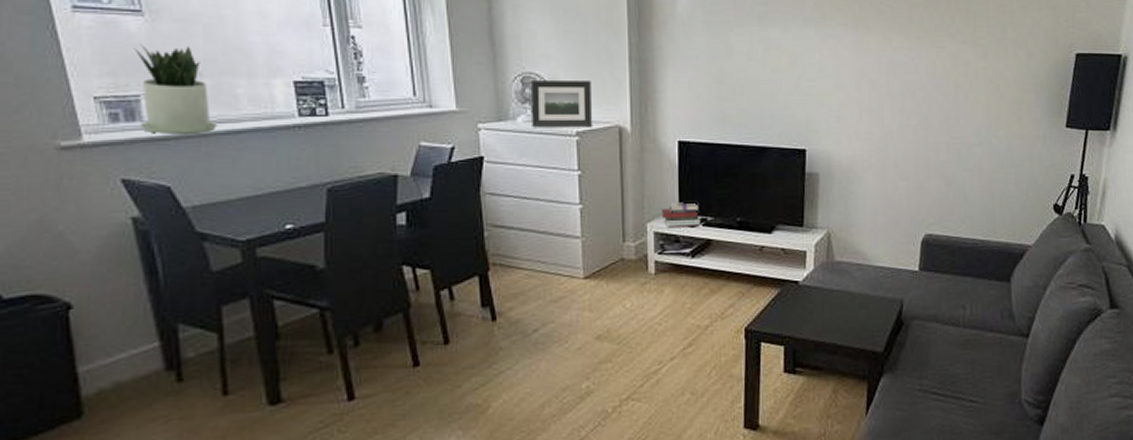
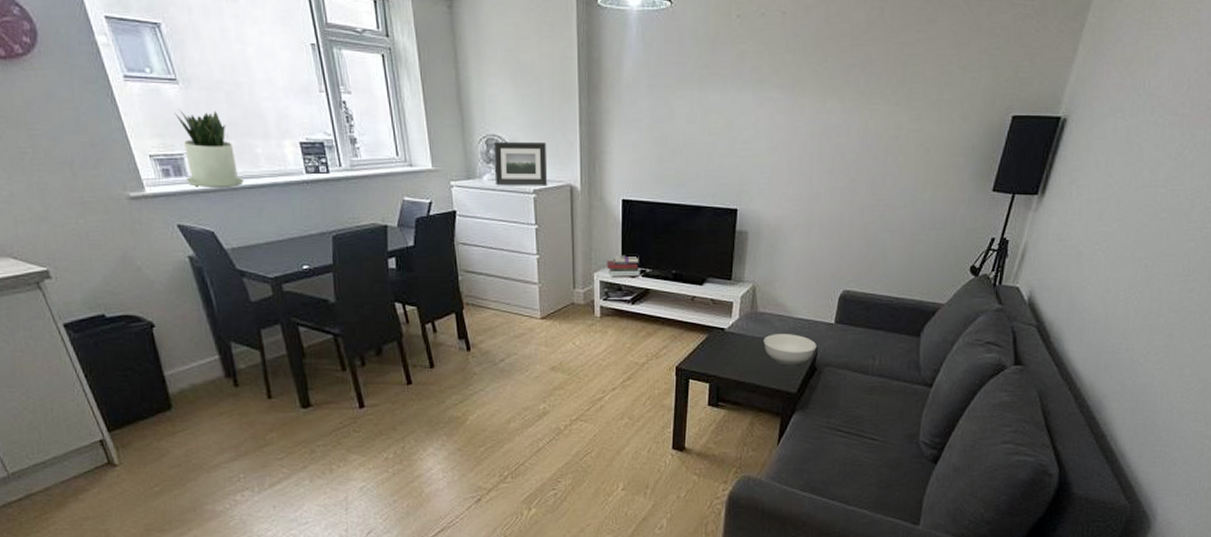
bowl: none [842,284,902,321] -> present [763,334,817,366]

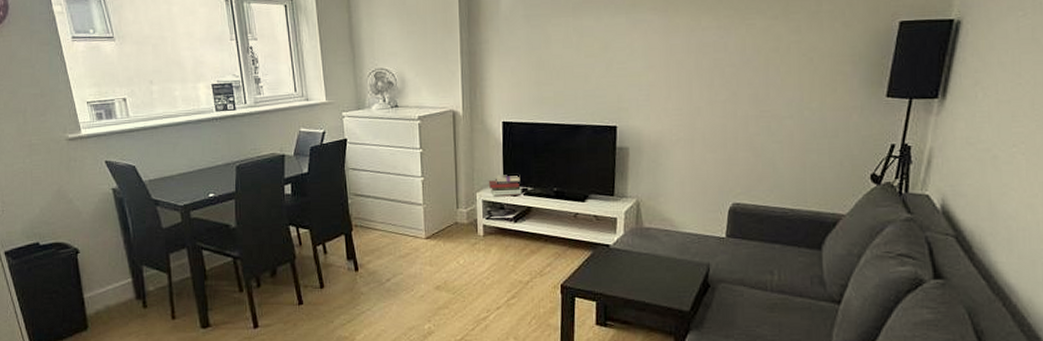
planter: present [174,109,244,189] -> none [110,61,163,128]
picture frame: present [495,142,547,185] -> none [383,73,431,113]
bowl: present [763,334,817,366] -> none [651,249,708,283]

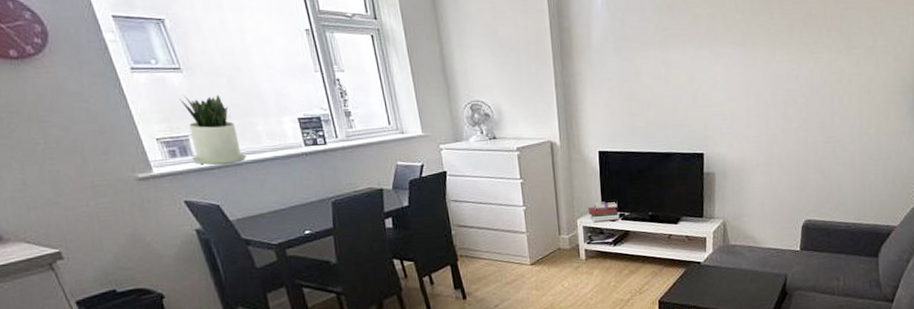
planter: none [110,61,163,128] -> present [179,94,247,166]

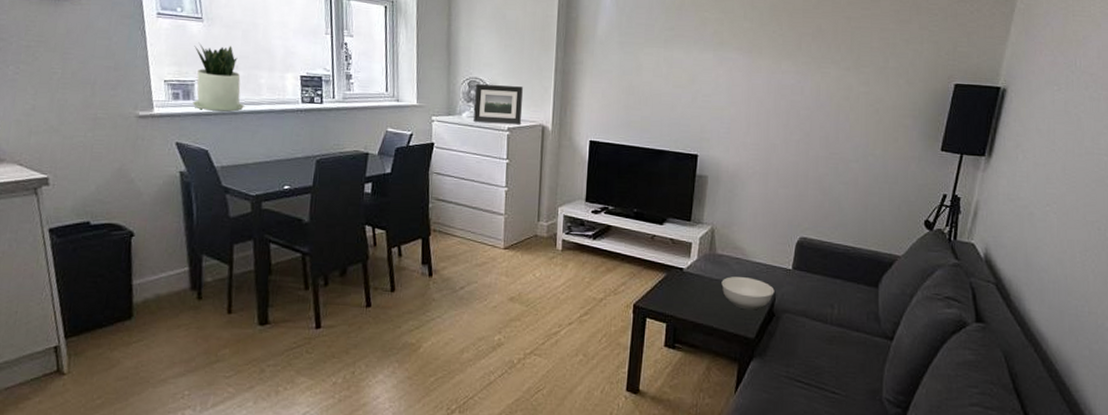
picture frame: none [479,105,529,145] -> present [474,84,523,124]
books: present [587,201,620,222] -> none [570,192,603,214]
bowl: none [737,262,786,292] -> present [721,276,775,310]

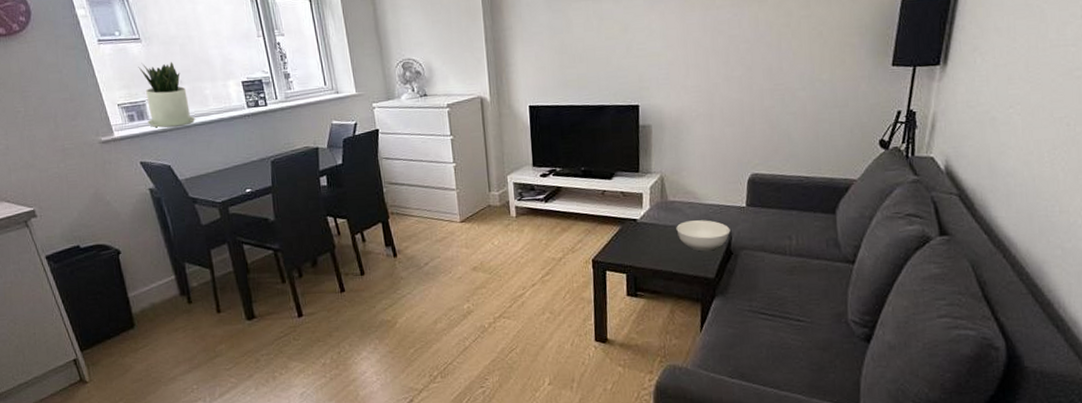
picture frame: present [474,84,523,124] -> none [410,61,459,103]

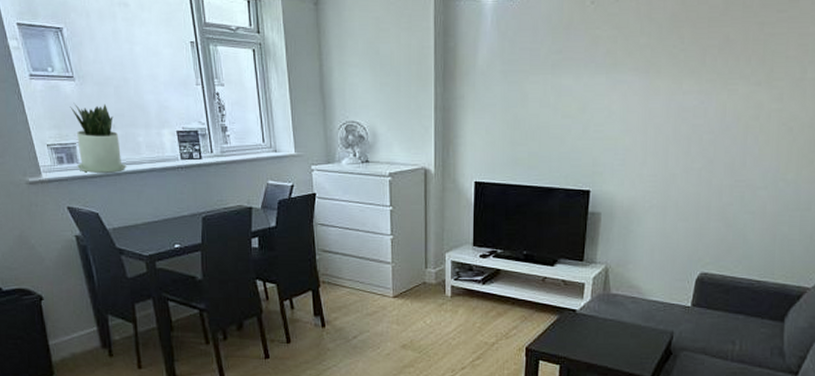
bowl: present [676,220,730,252] -> none [616,316,672,349]

